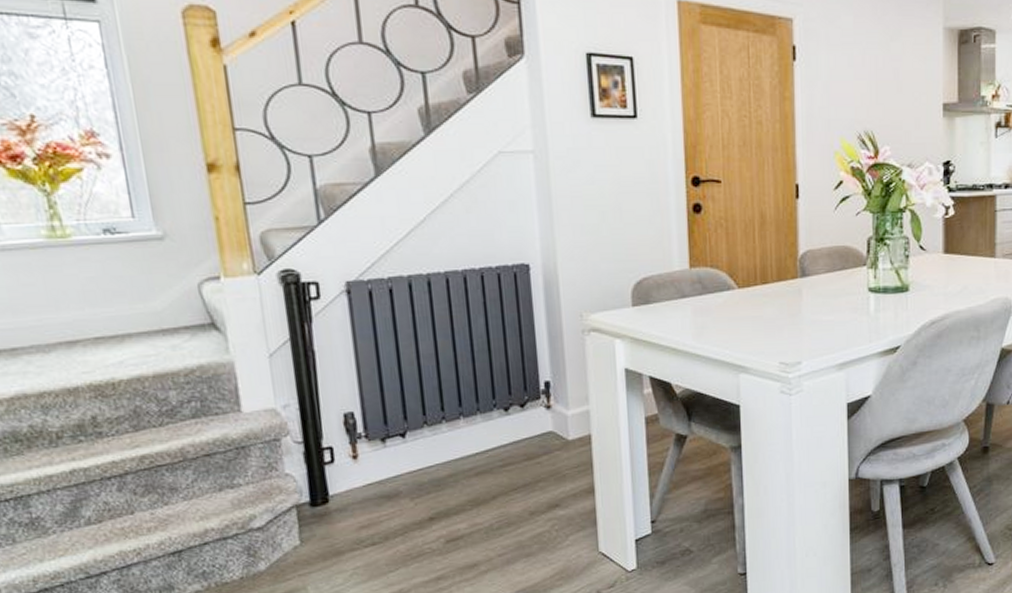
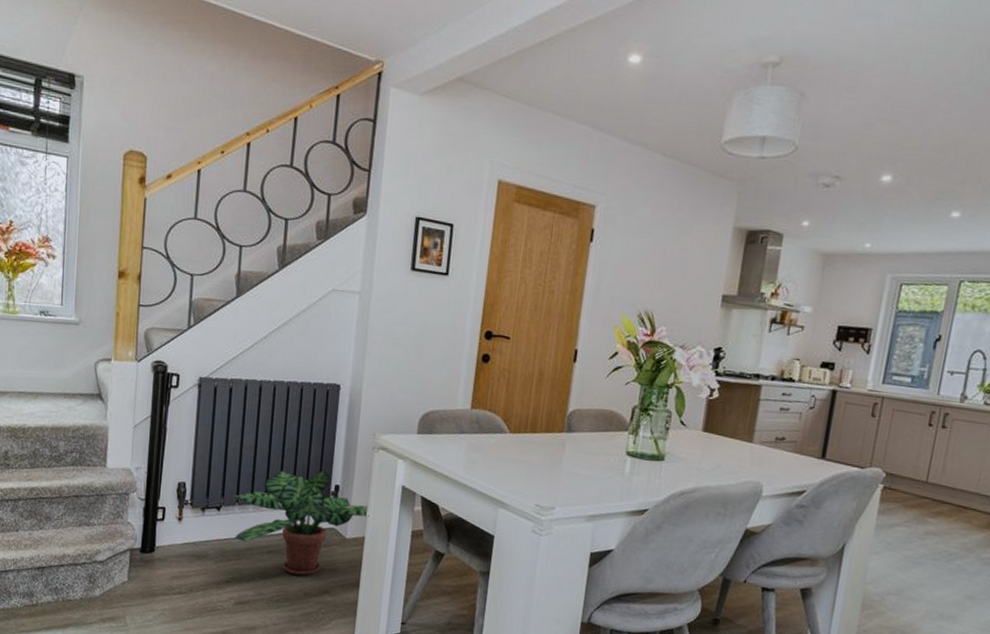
potted plant: none [419,367,592,494] -> present [233,470,369,576]

